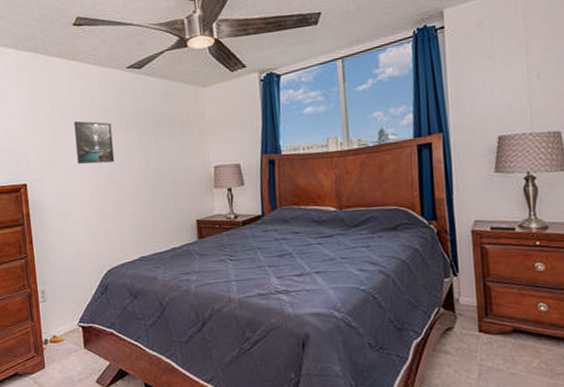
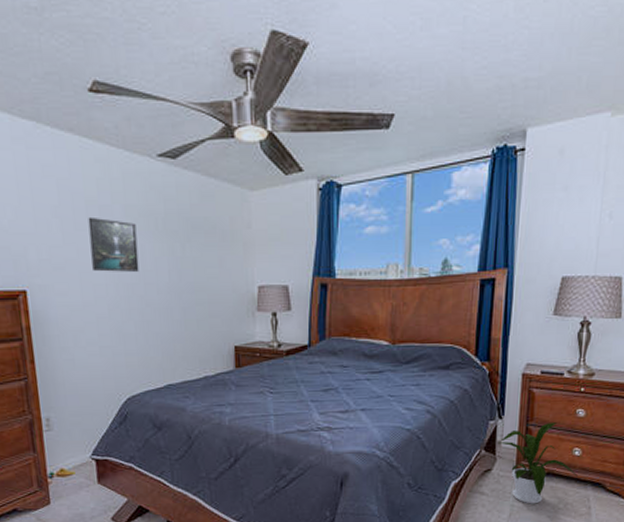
house plant: none [455,277,549,364] -> present [497,422,579,504]

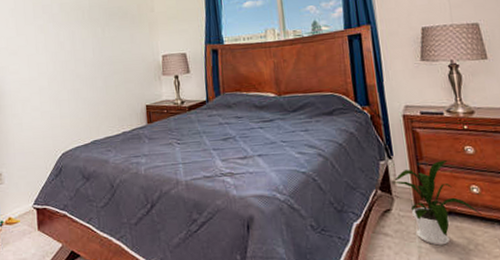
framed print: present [88,216,139,272] -> none [34,14,71,54]

